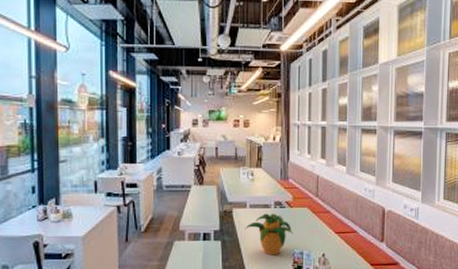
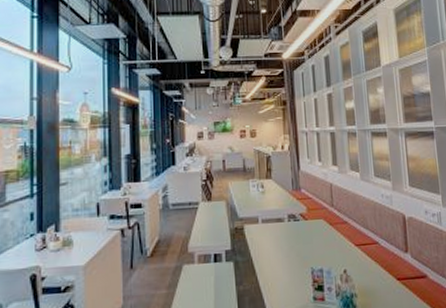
potted plant: present [245,213,294,255] -> none [259,227,311,275]

